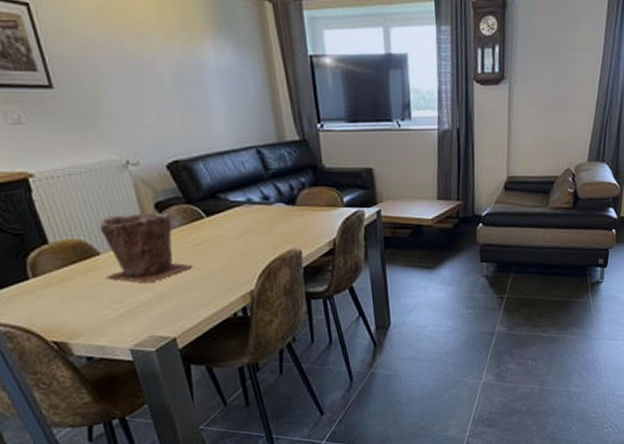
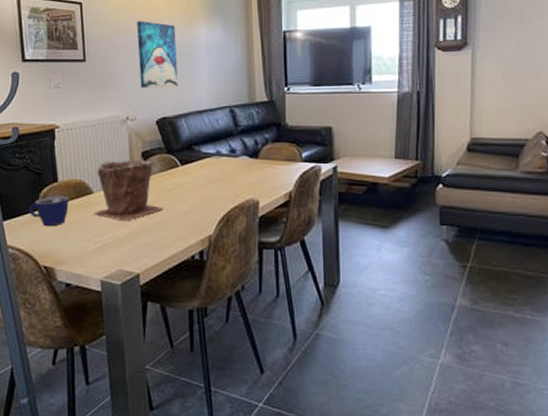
cup: none [15,260,71,298] -> present [29,196,69,227]
wall art: none [117,33,188,125] -> present [137,20,178,88]

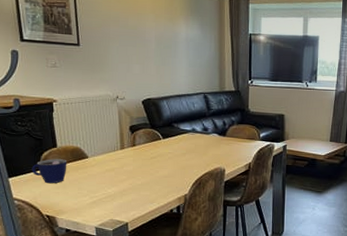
plant pot: present [93,160,163,221] -> none [89,132,148,182]
wall art: present [137,20,178,88] -> none [125,13,161,74]

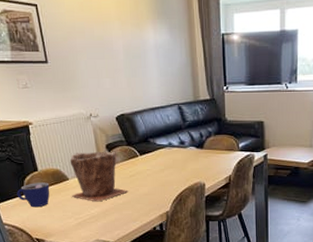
plant pot: none [89,132,148,182] -> present [69,151,128,202]

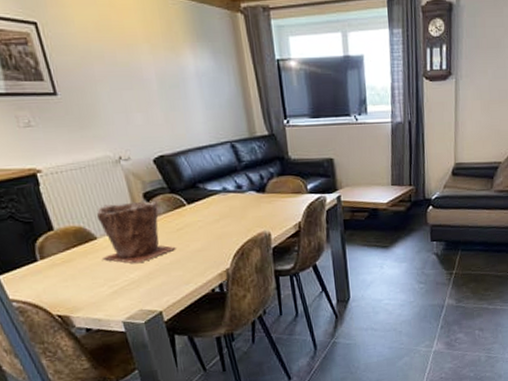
cup: present [17,182,50,208] -> none [26,244,73,277]

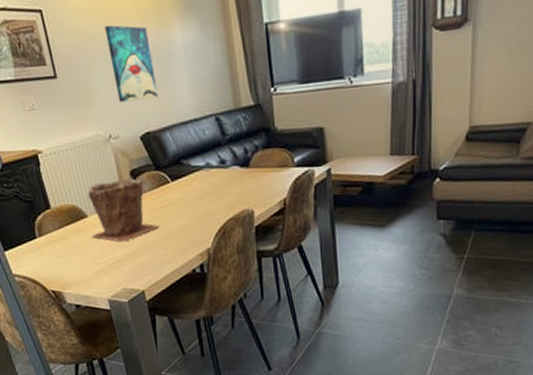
wall art: none [111,45,172,125] -> present [105,25,158,103]

